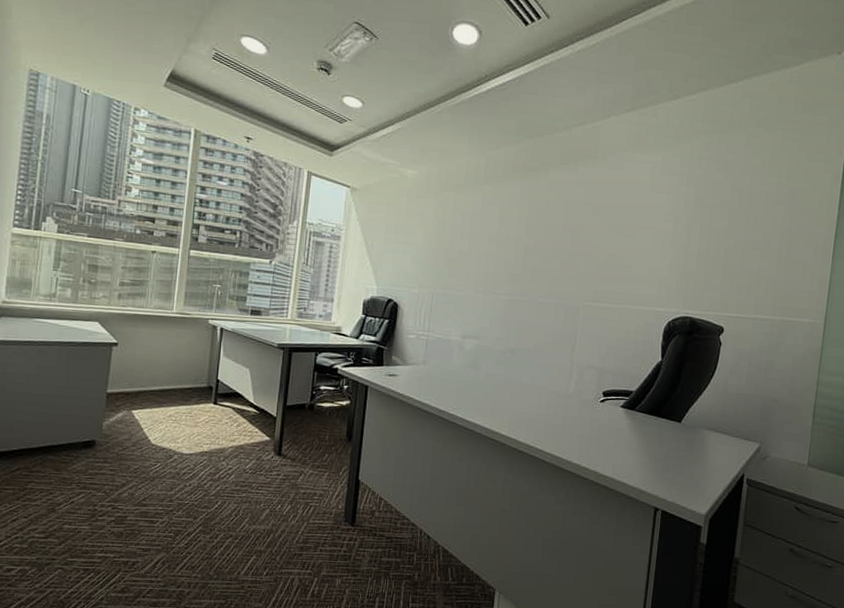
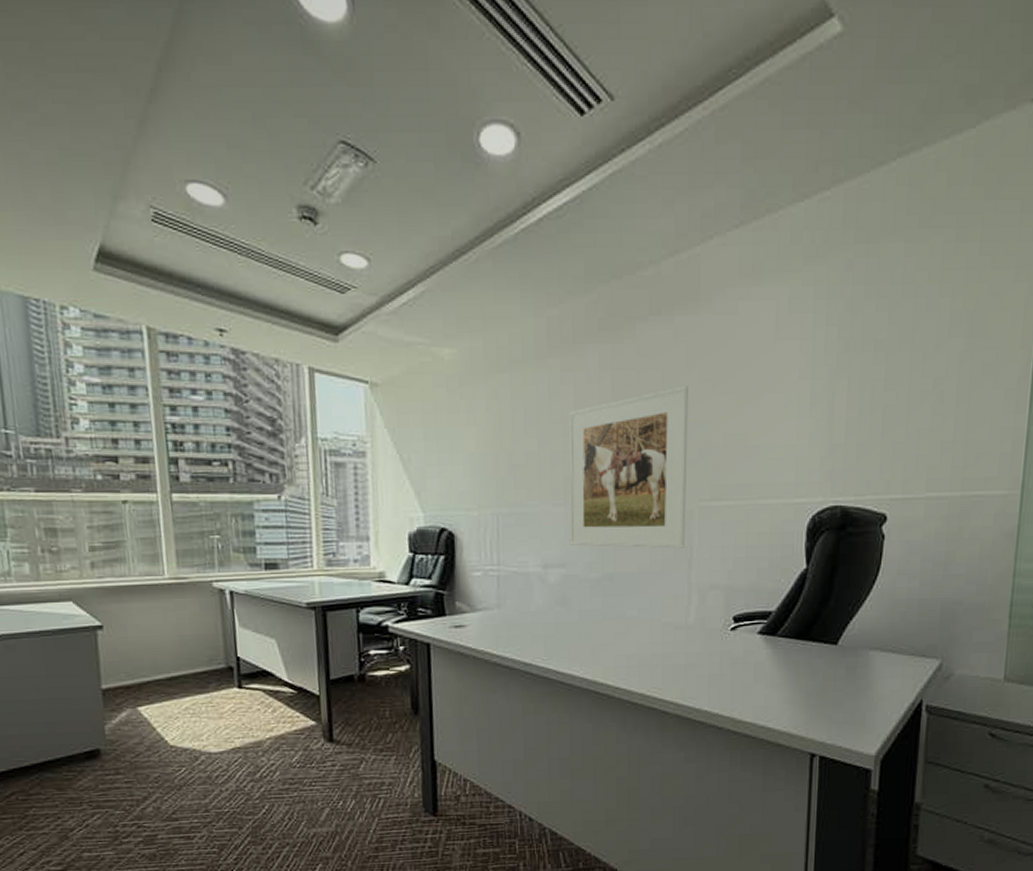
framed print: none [484,216,584,335] -> present [568,386,688,549]

